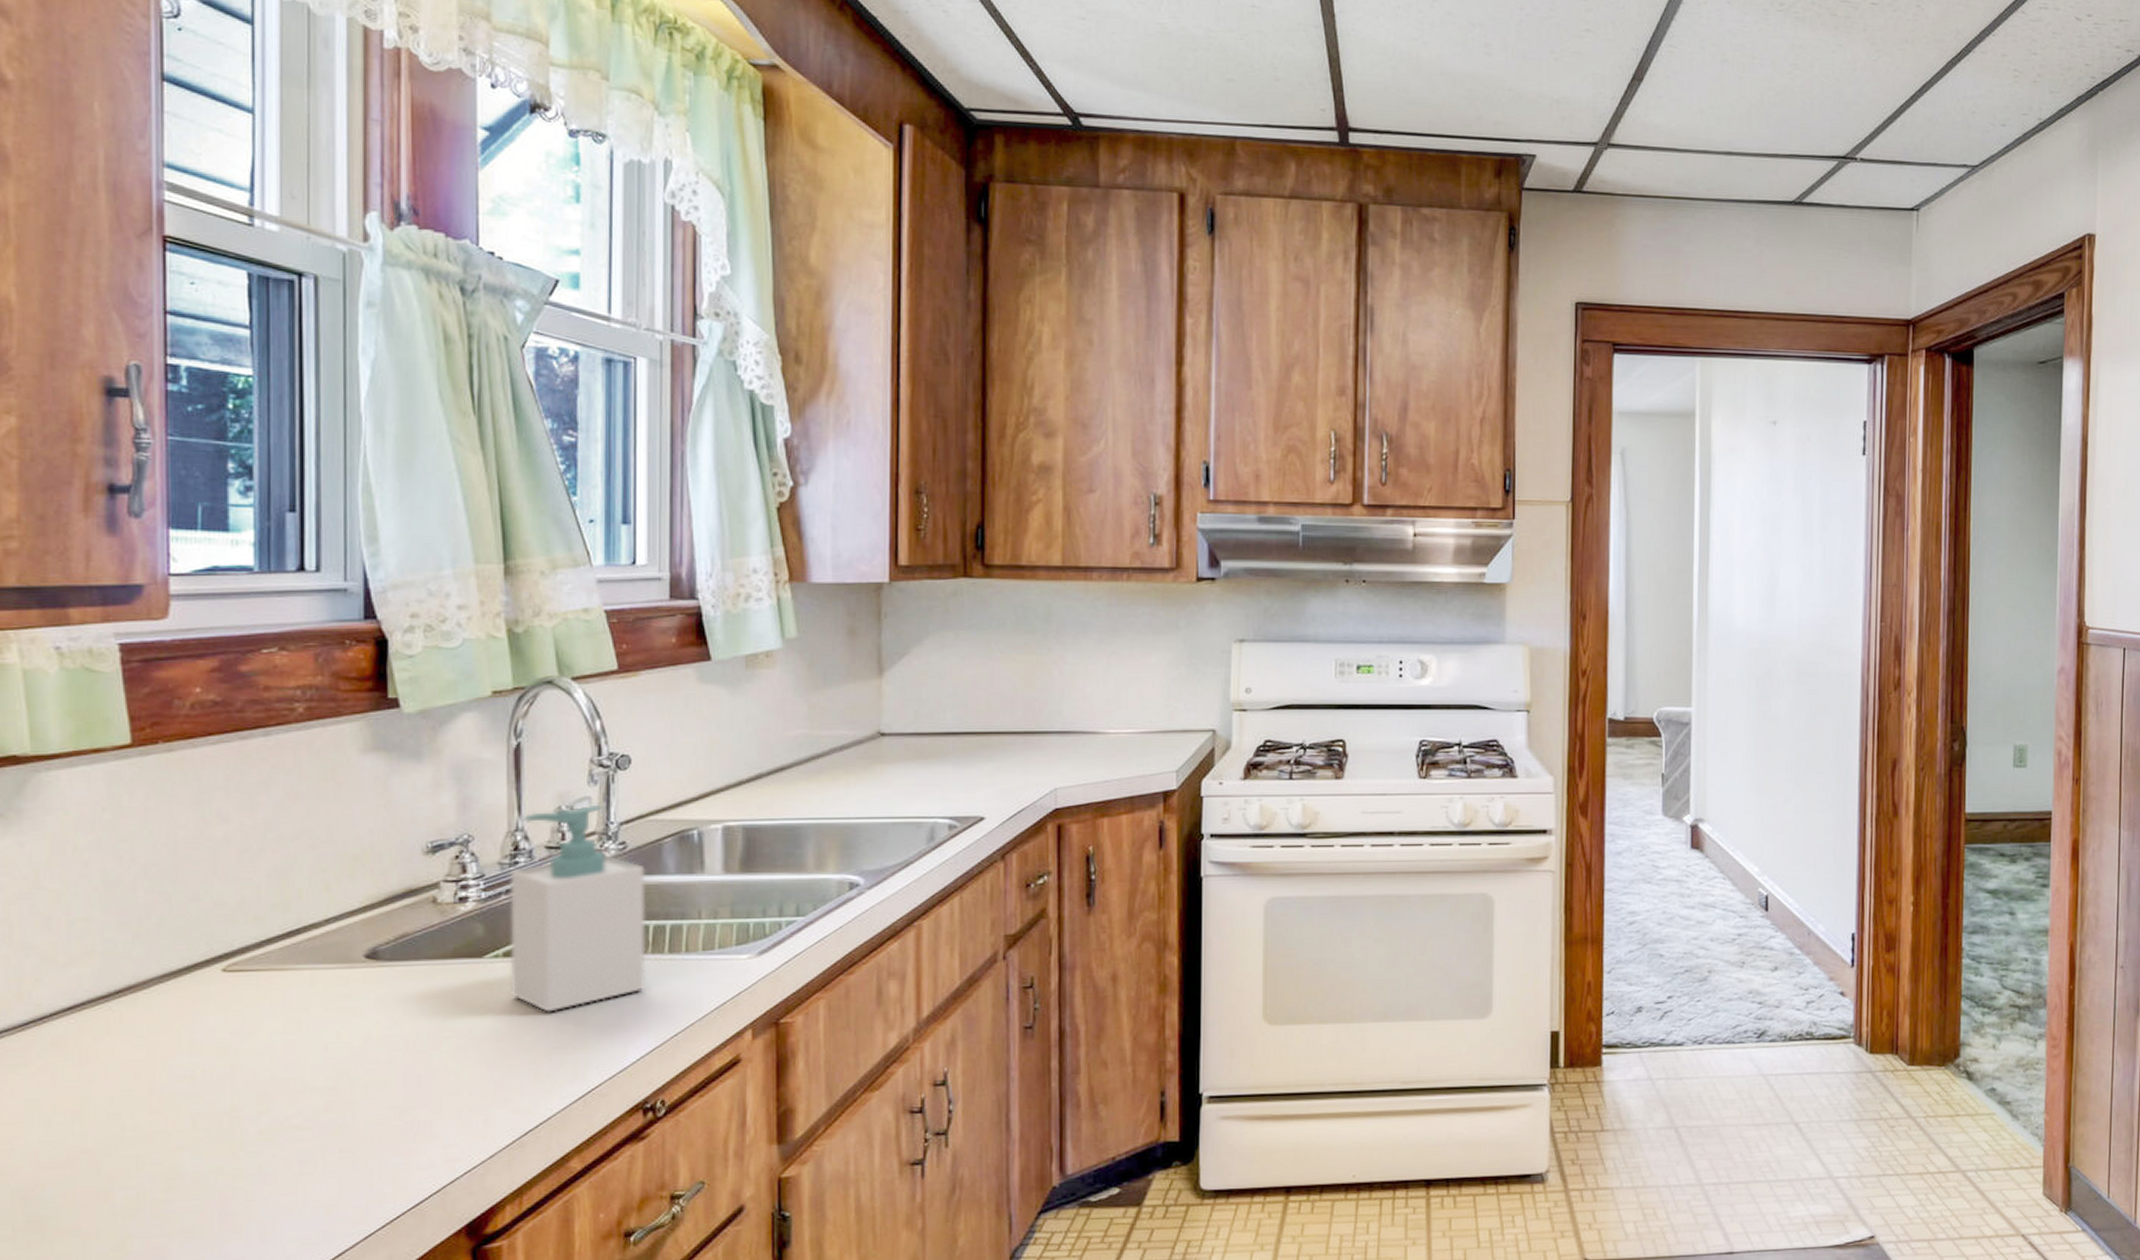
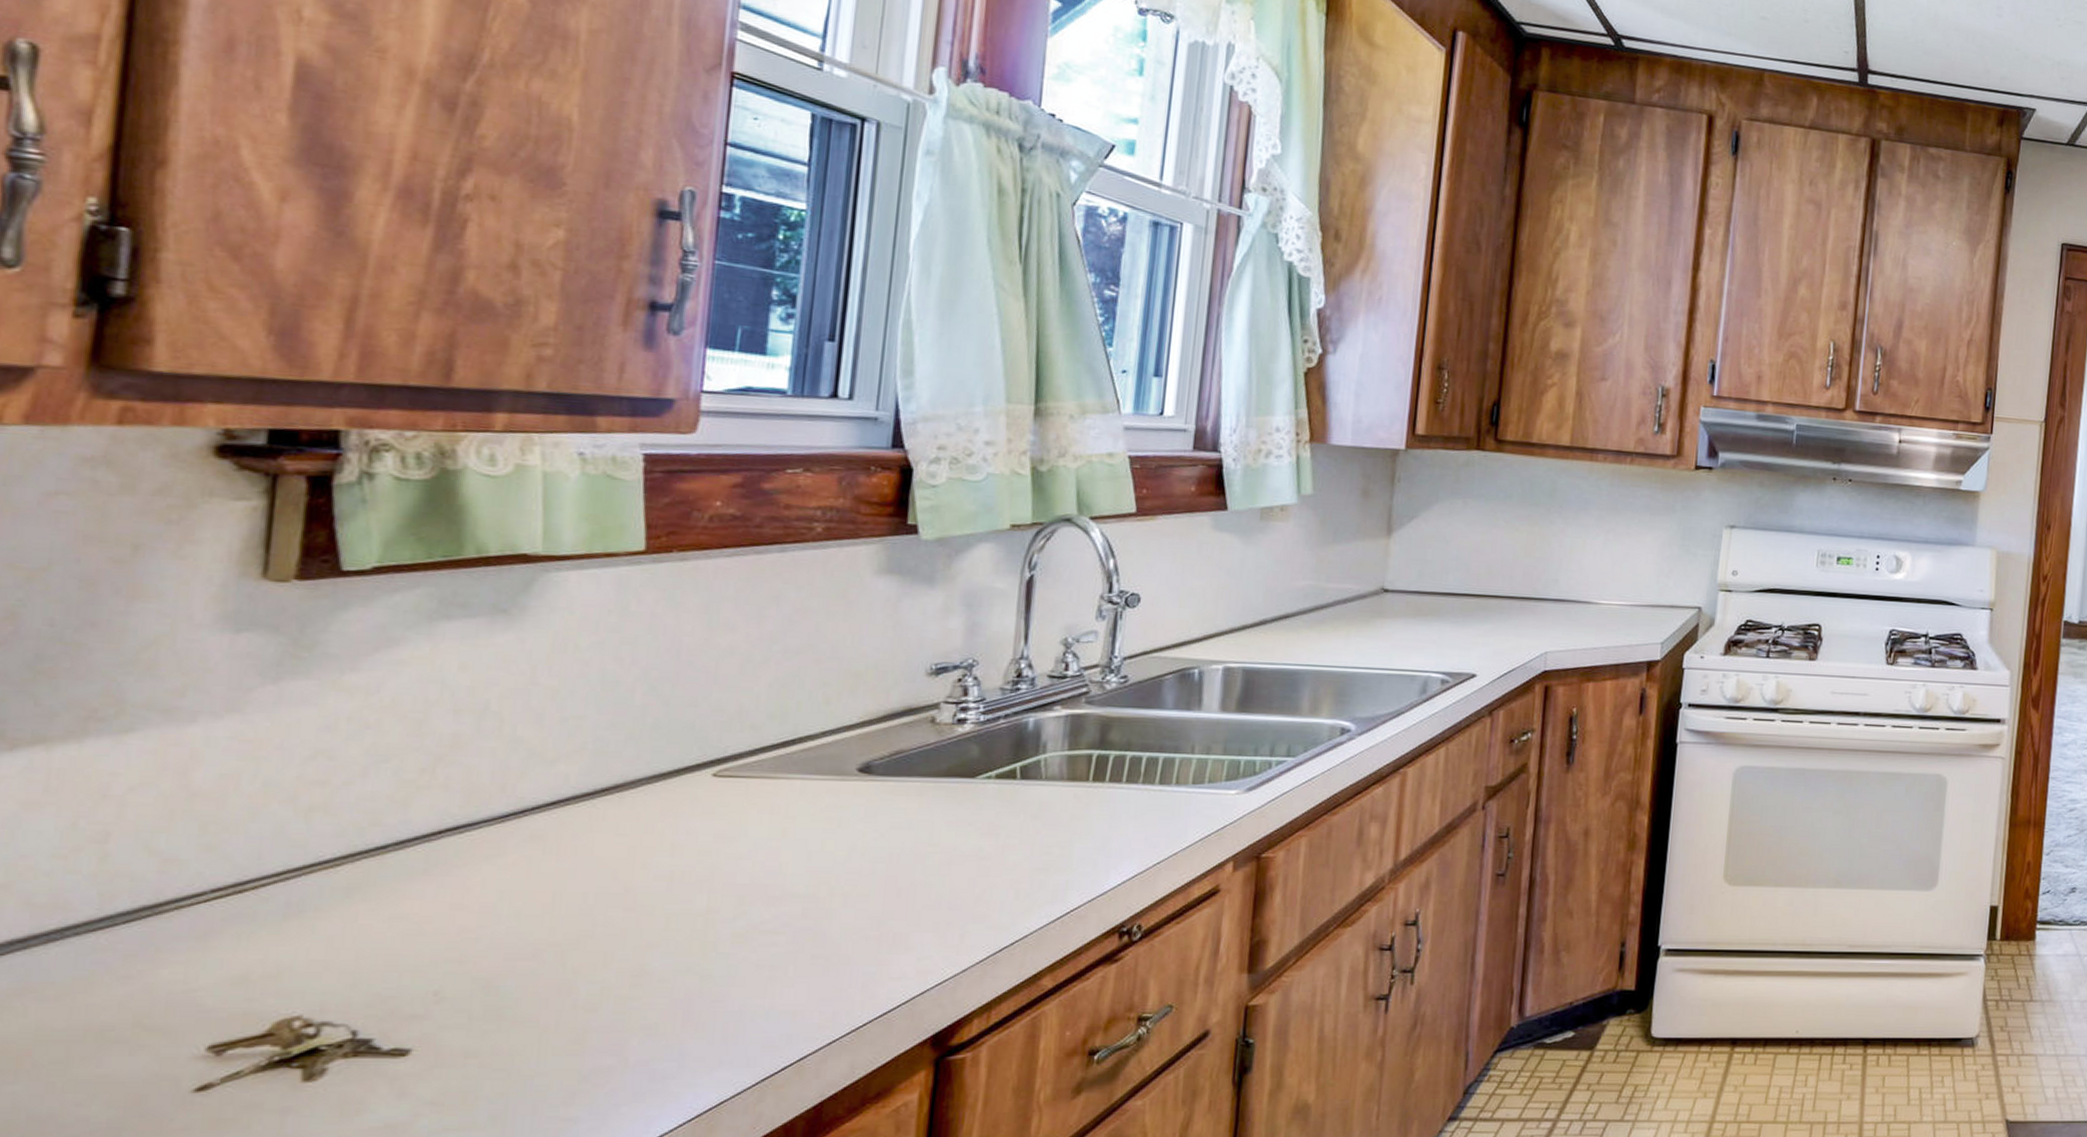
soap bottle: present [510,804,645,1012] -> none [1000,638,1143,834]

